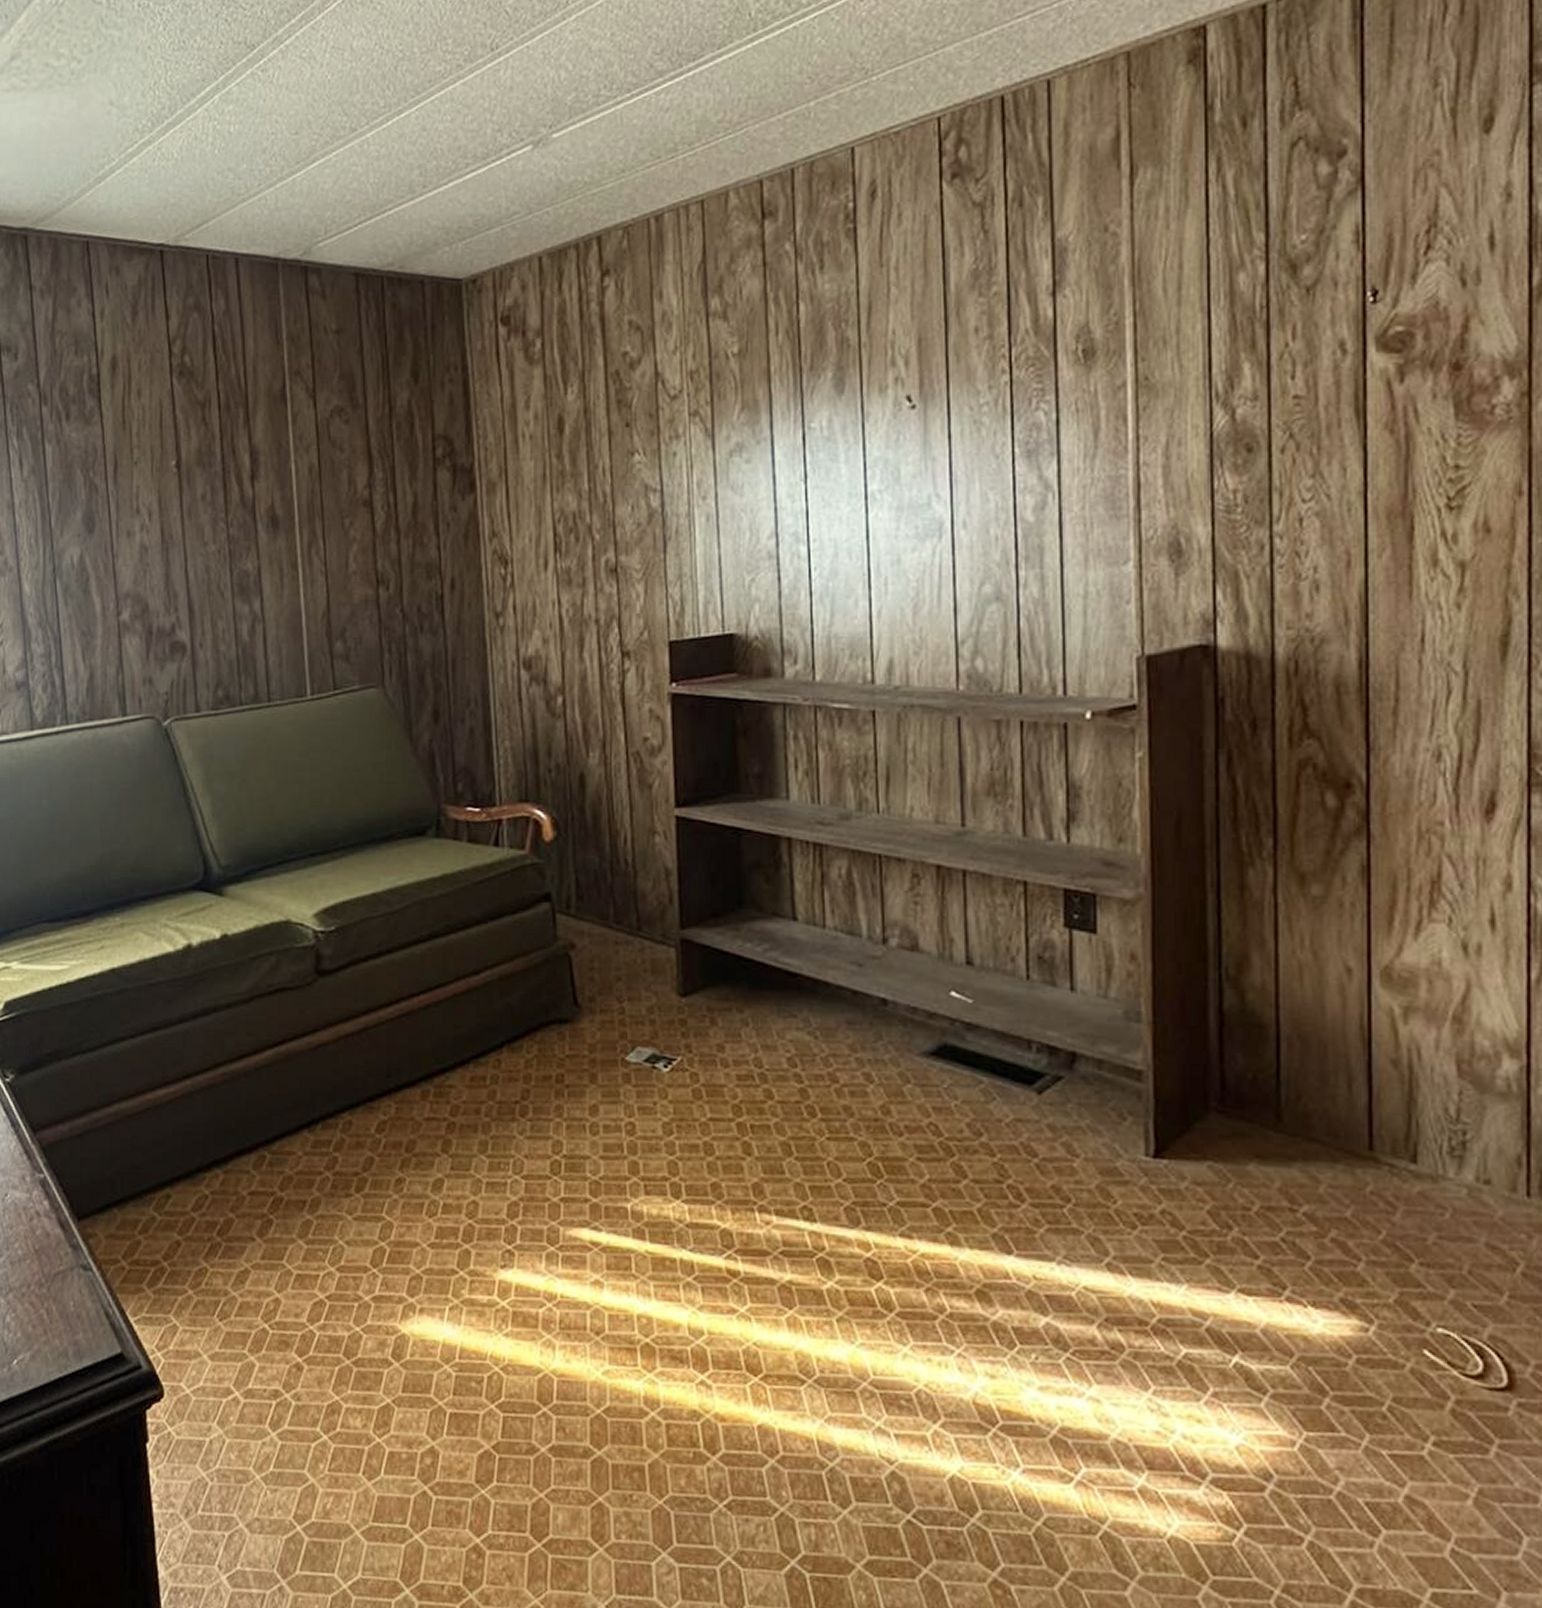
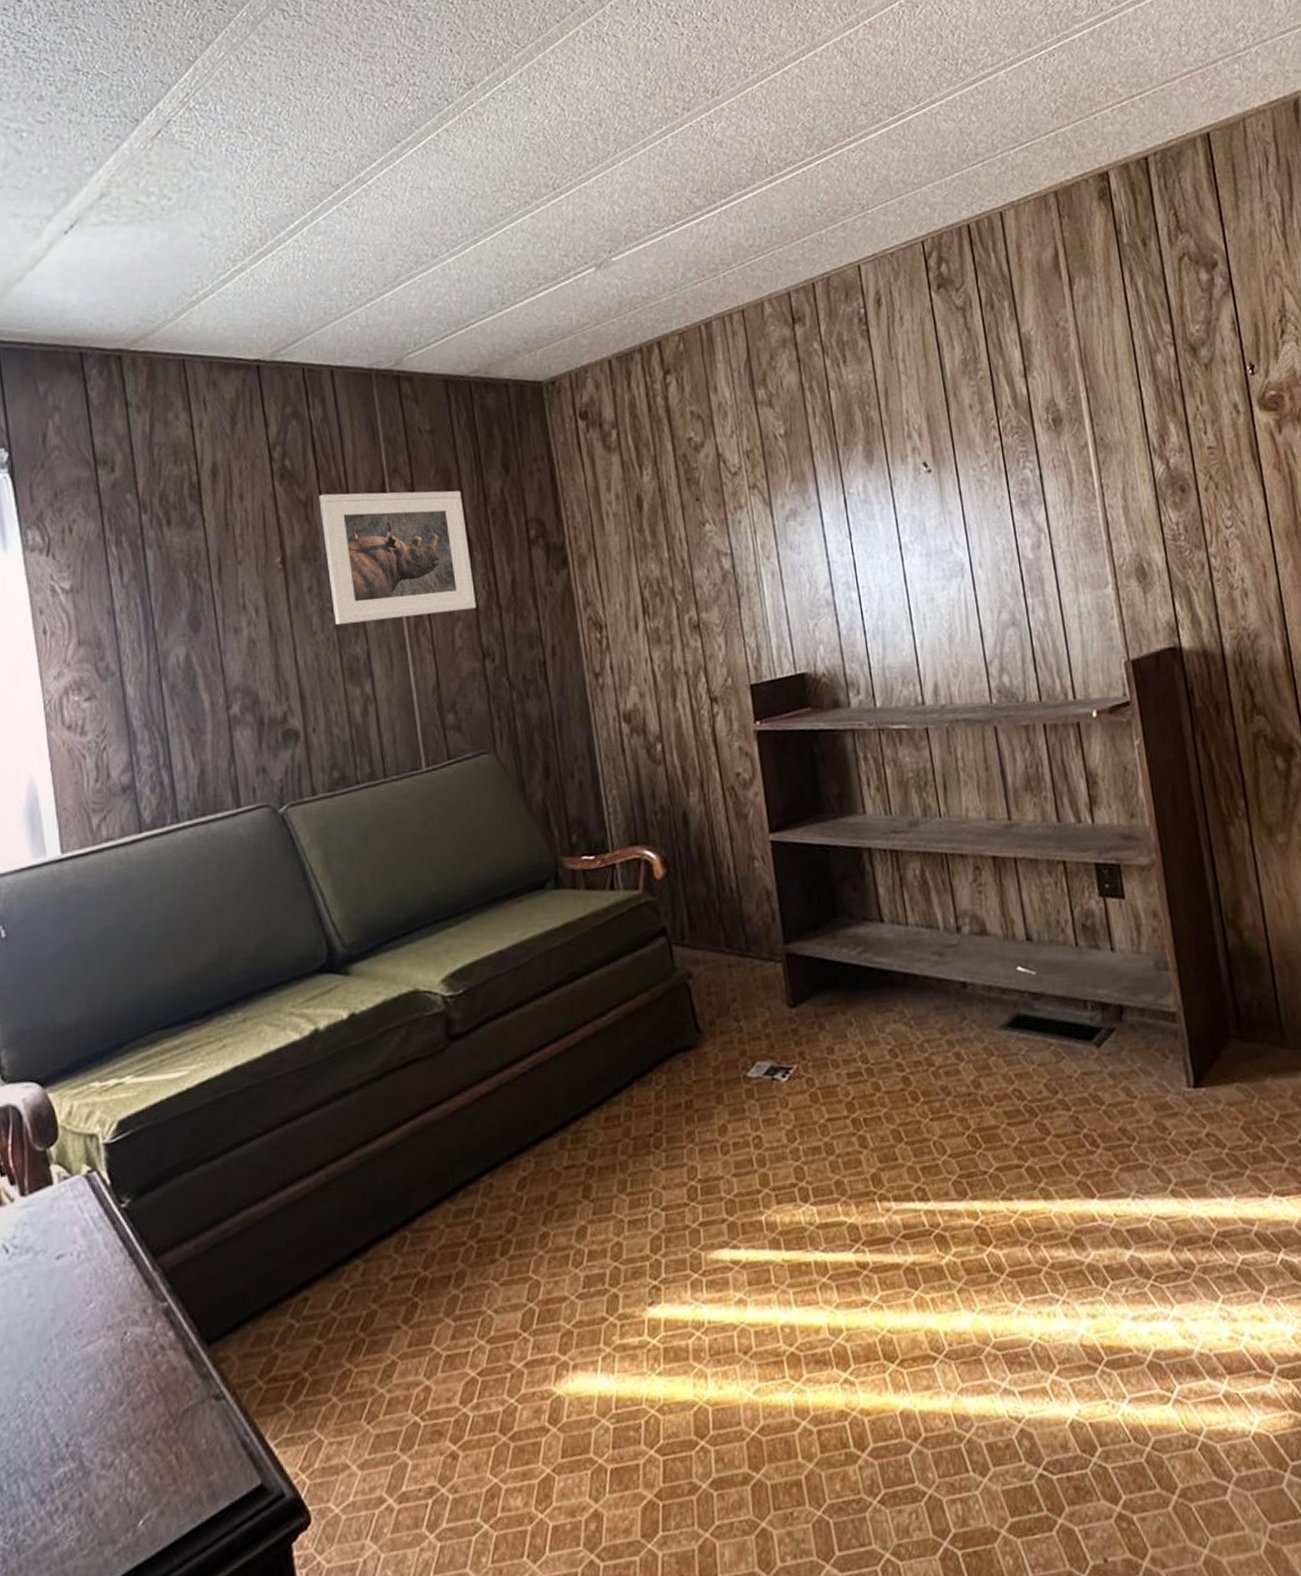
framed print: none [217,395,373,538] -> present [319,490,476,626]

